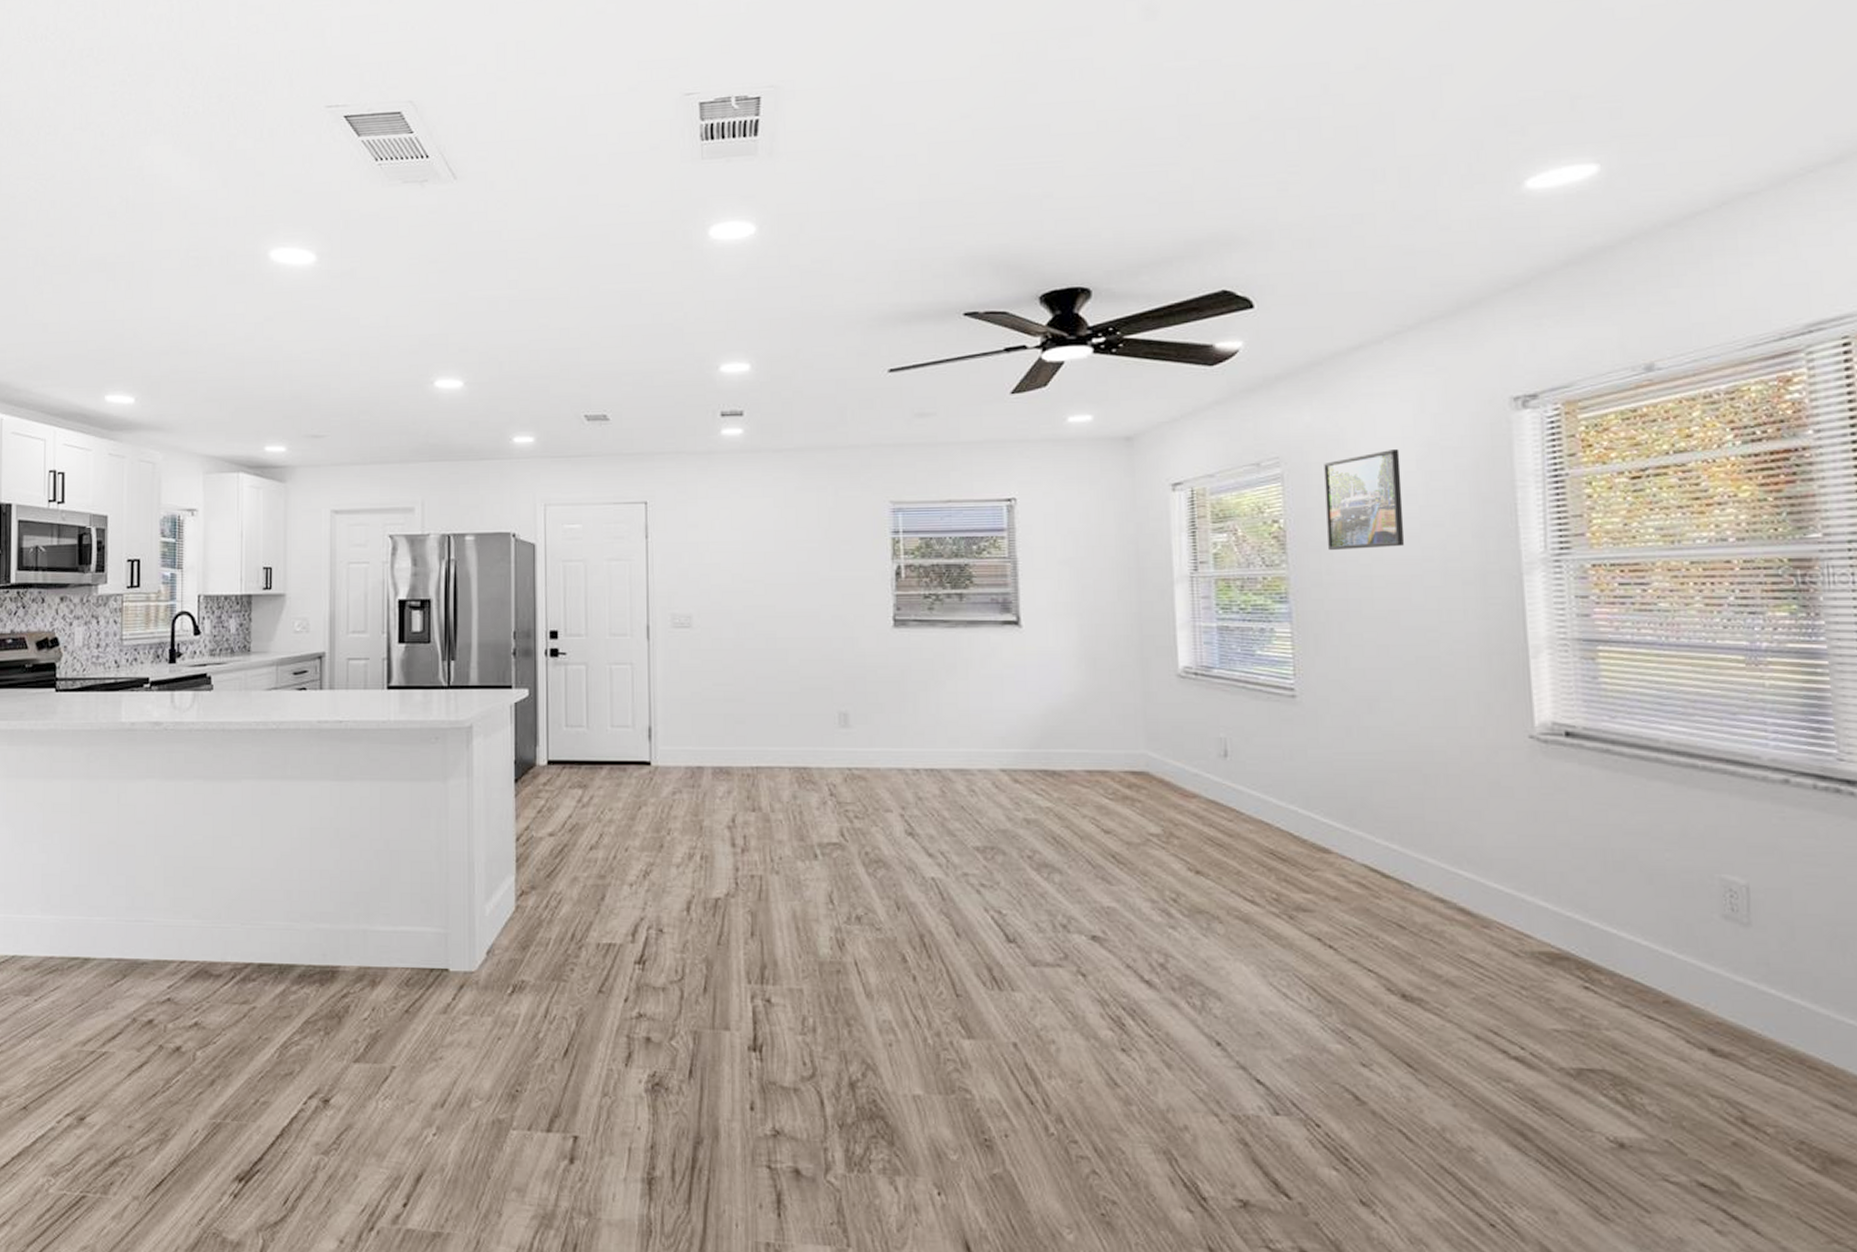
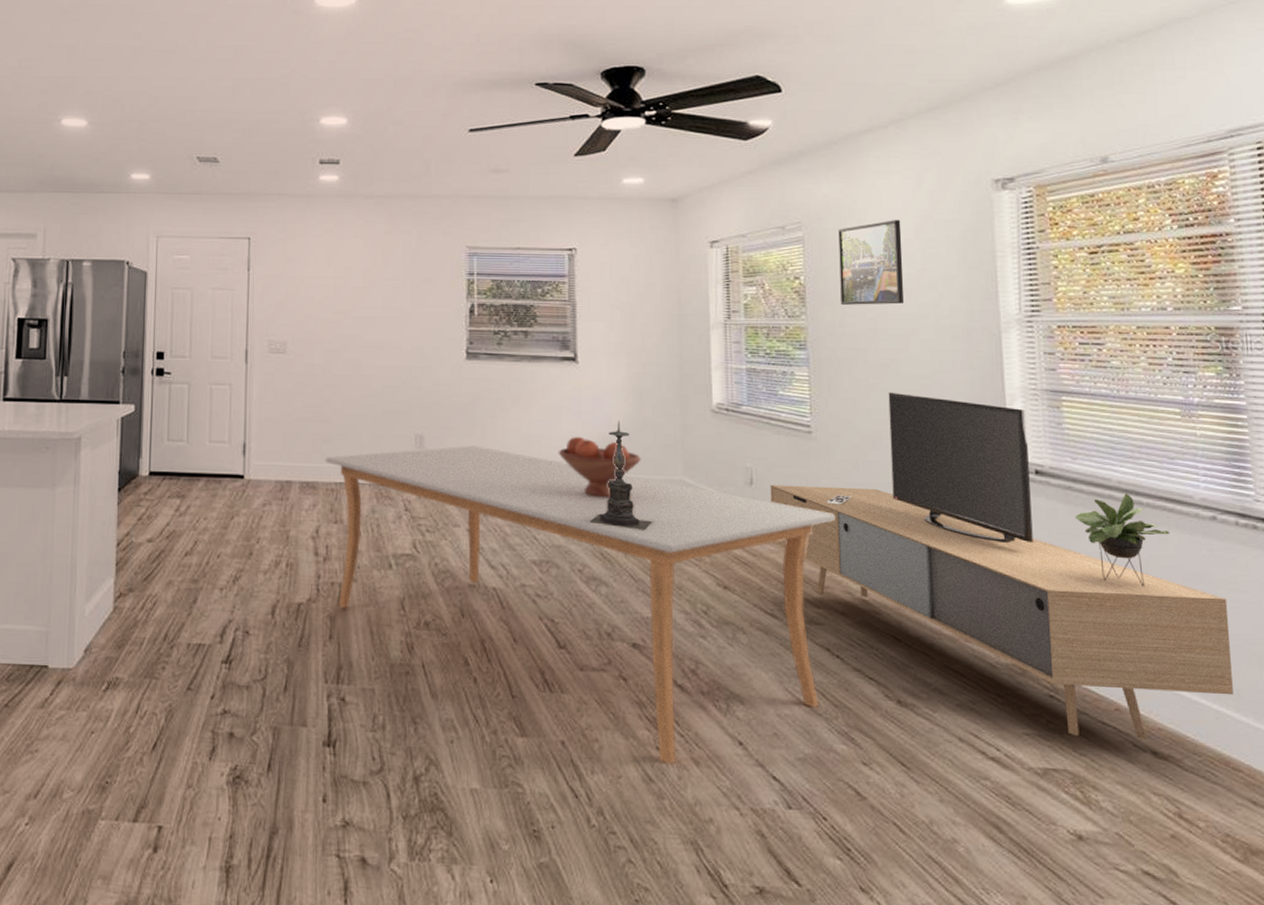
dining table: none [739,722,1325,1067] -> present [325,445,835,764]
fruit bowl: none [1001,708,1097,776] -> present [558,436,641,498]
candle holder: none [1037,690,1113,813] -> present [588,421,654,532]
media console: none [1247,647,1810,1036] -> present [770,392,1233,740]

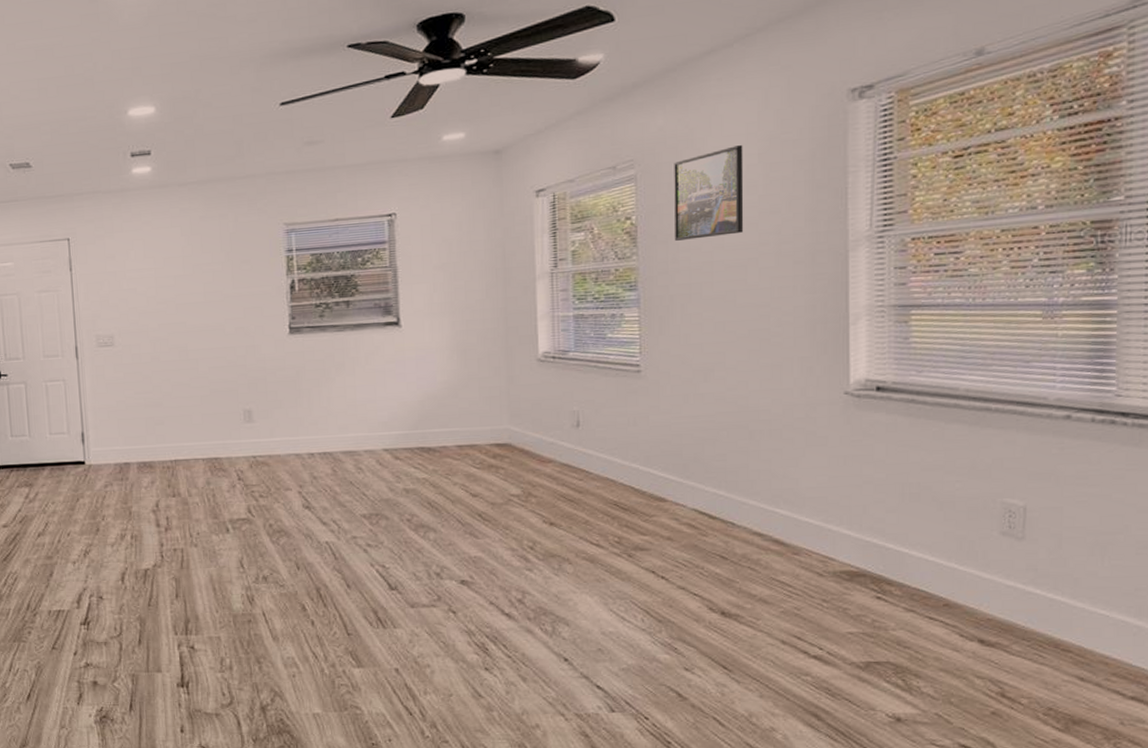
dining table: present [325,445,835,764] -> none [159,414,663,682]
fruit bowl: present [558,436,641,498] -> none [384,396,466,453]
candle holder: present [588,421,654,532] -> none [415,378,480,480]
media console: present [770,392,1233,740] -> none [597,323,1074,632]

